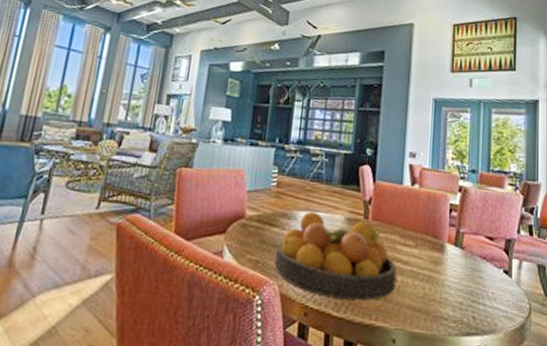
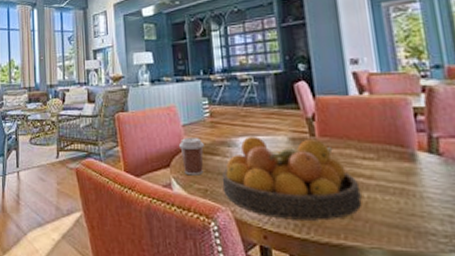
coffee cup: none [238,205,265,246] -> present [178,138,204,176]

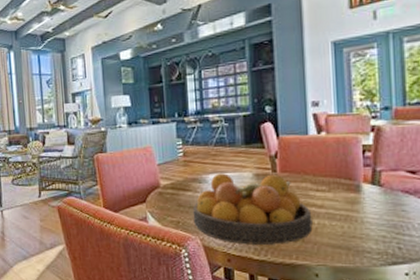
coffee cup: present [178,138,204,176] -> none [154,176,177,210]

